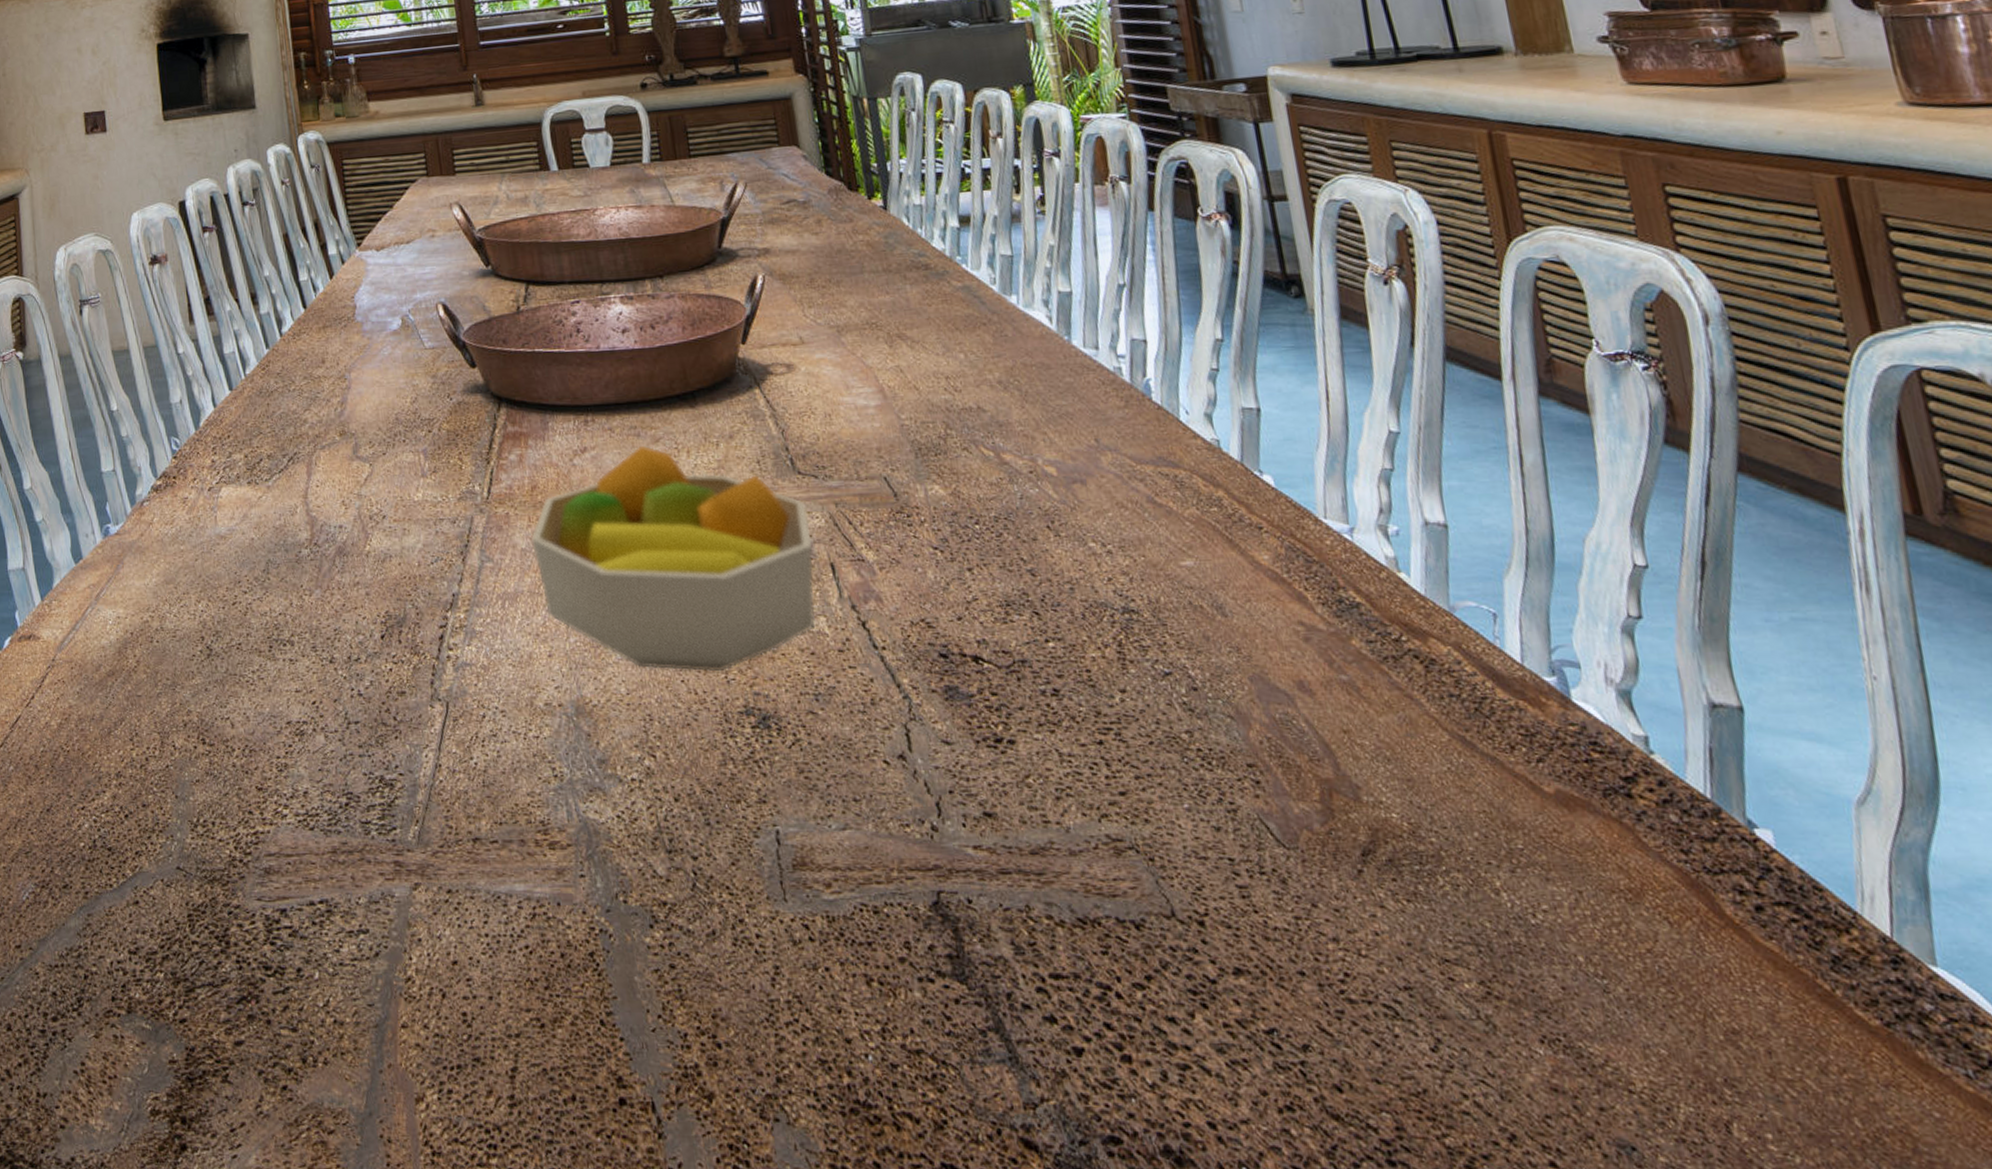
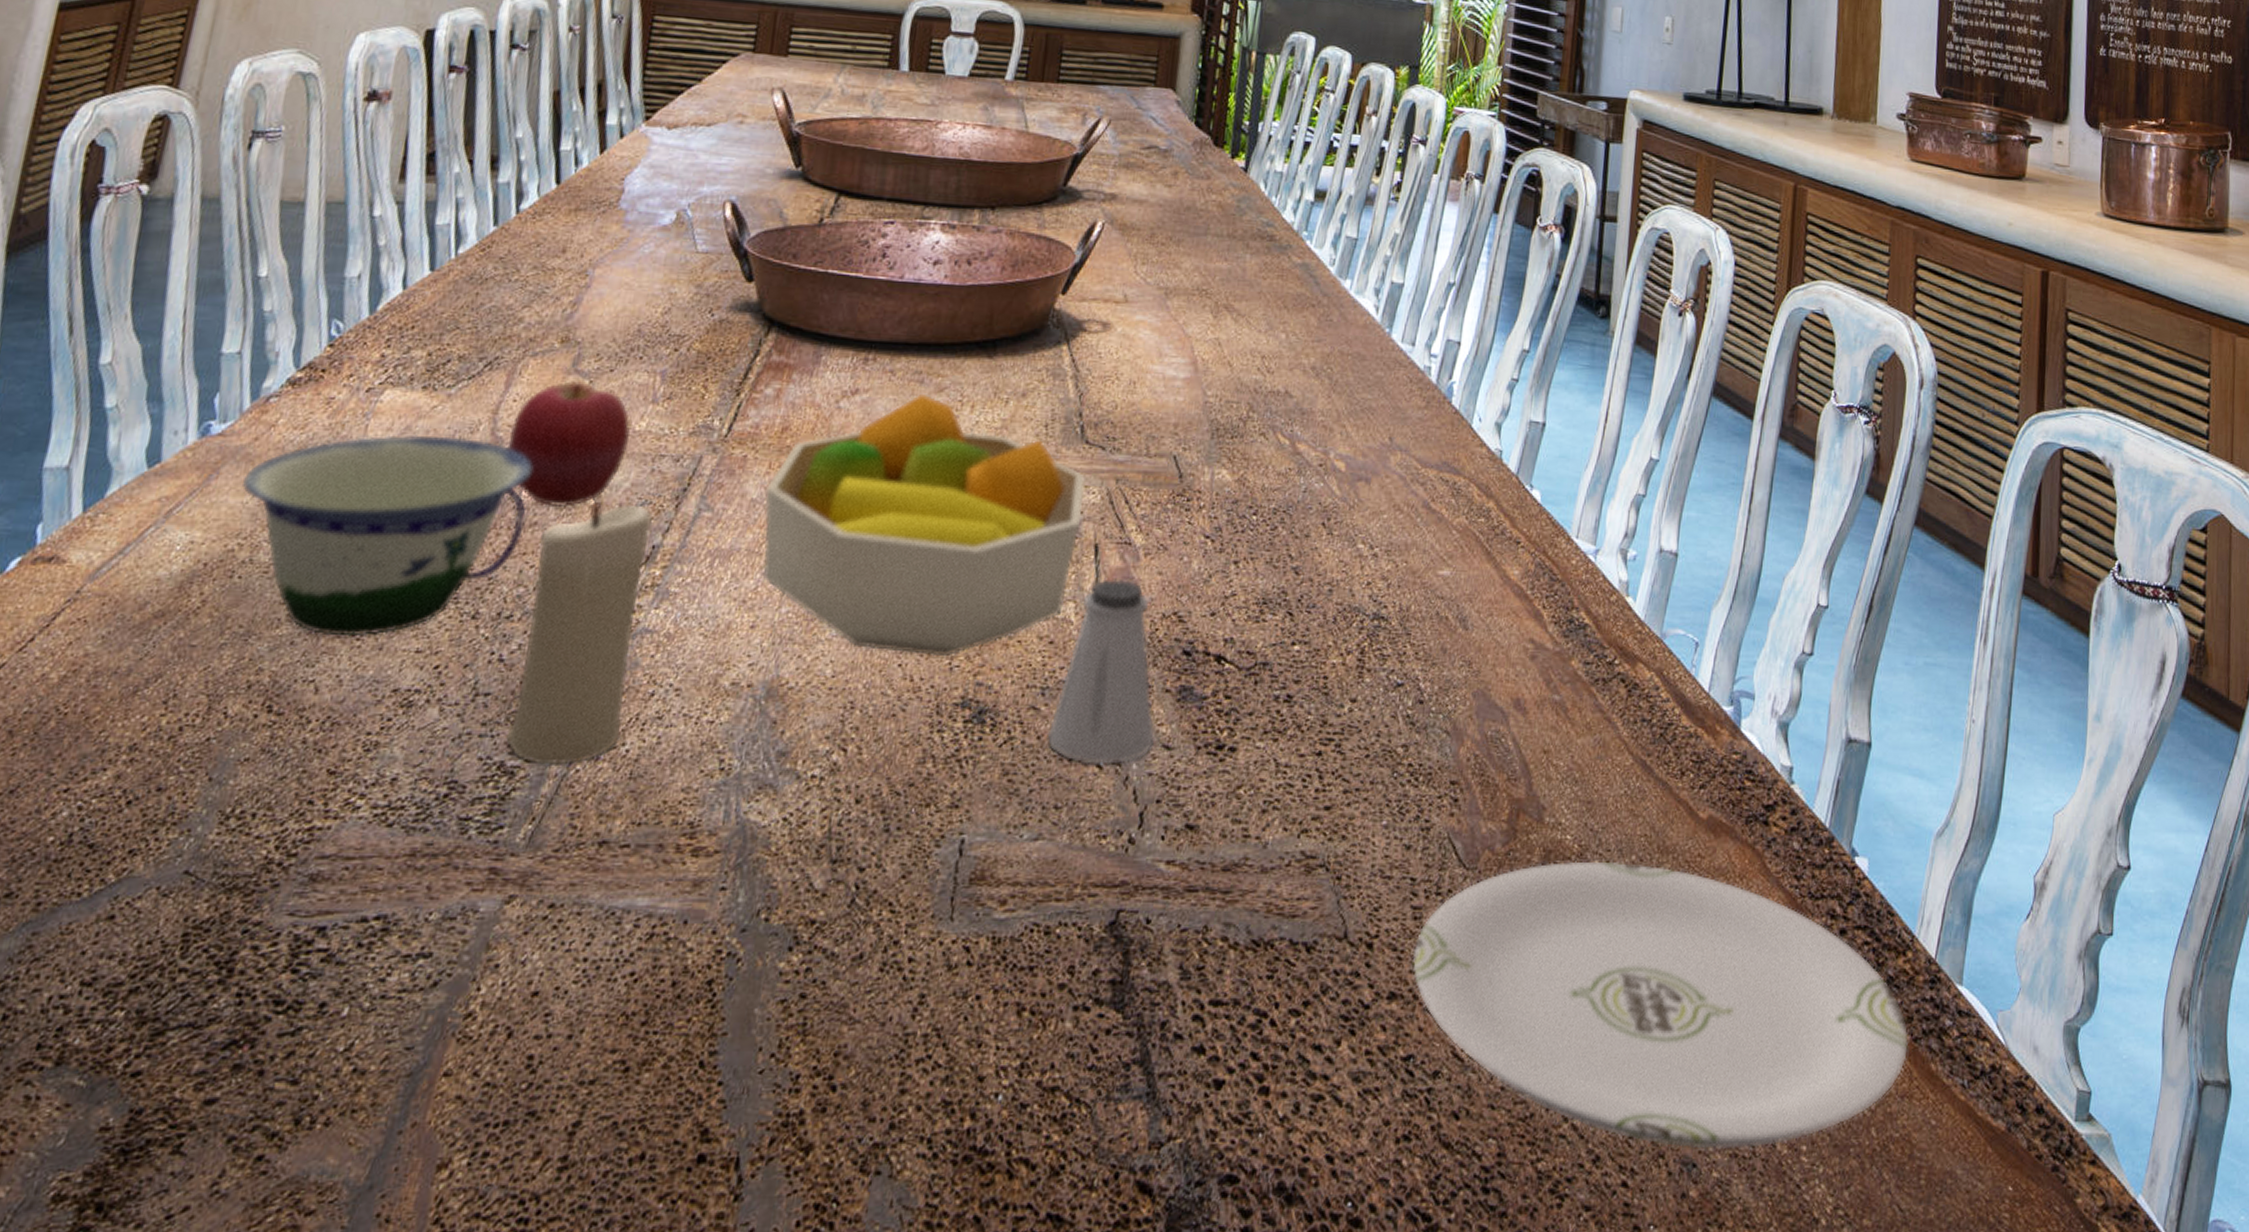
bowl: none [140,519,351,683] -> present [241,434,532,637]
apple: none [319,465,413,569] -> present [506,381,632,508]
candle: none [365,561,468,778] -> present [504,503,654,765]
saltshaker: none [830,593,934,761] -> present [1046,579,1155,764]
plate: none [1248,839,1882,1133] -> present [1412,861,1909,1149]

